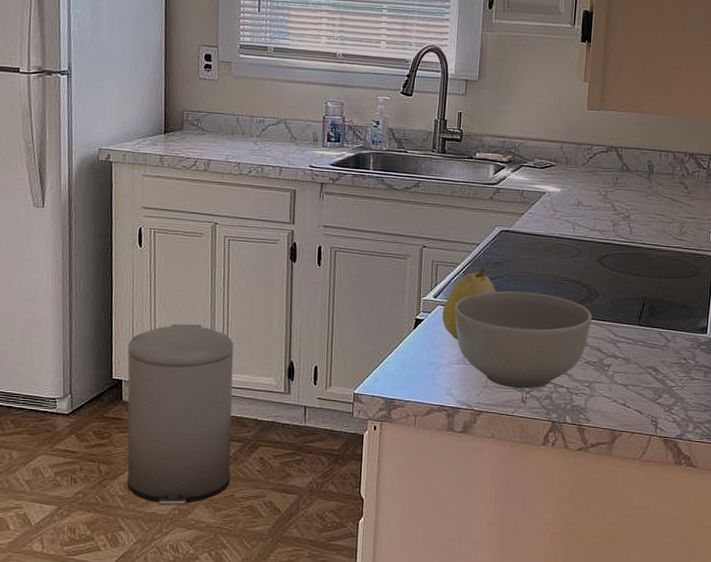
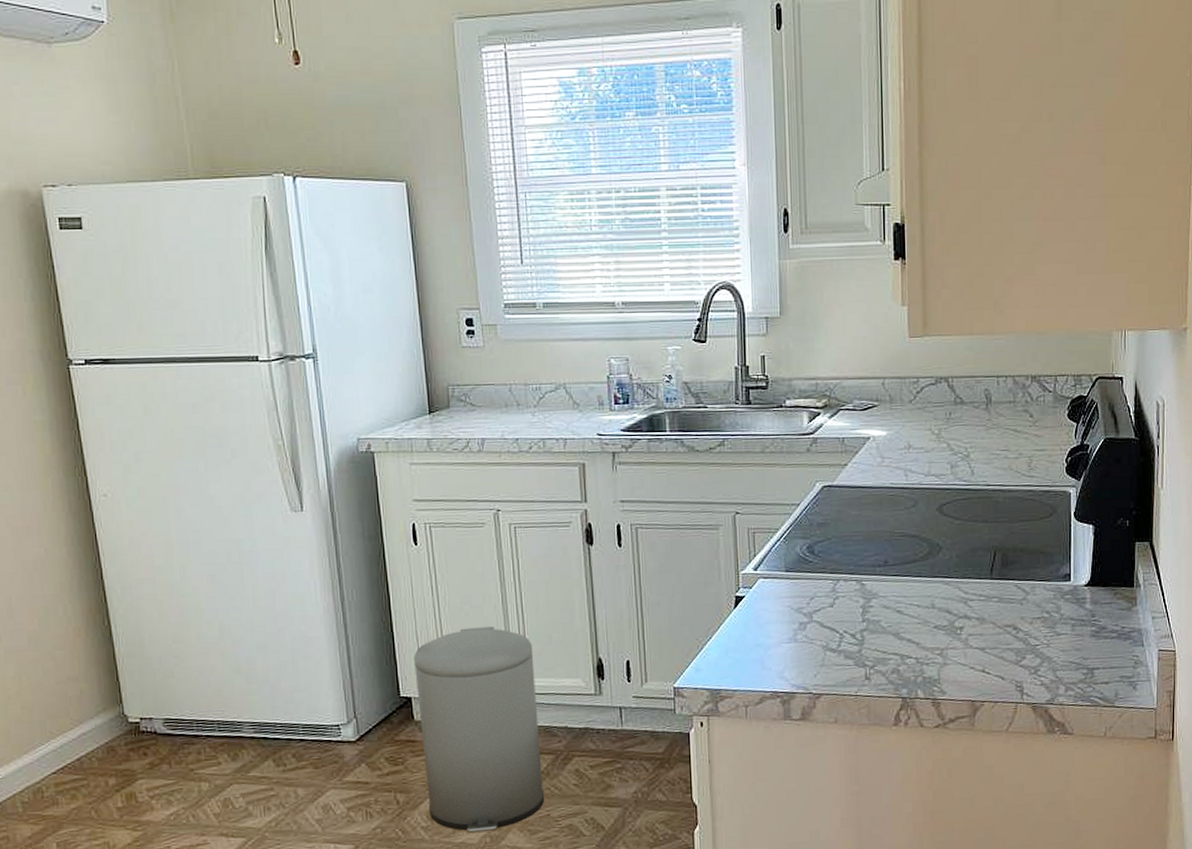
fruit: present [442,267,496,340] -> none [765,530,824,616]
bowl: present [454,291,593,389] -> none [778,553,938,665]

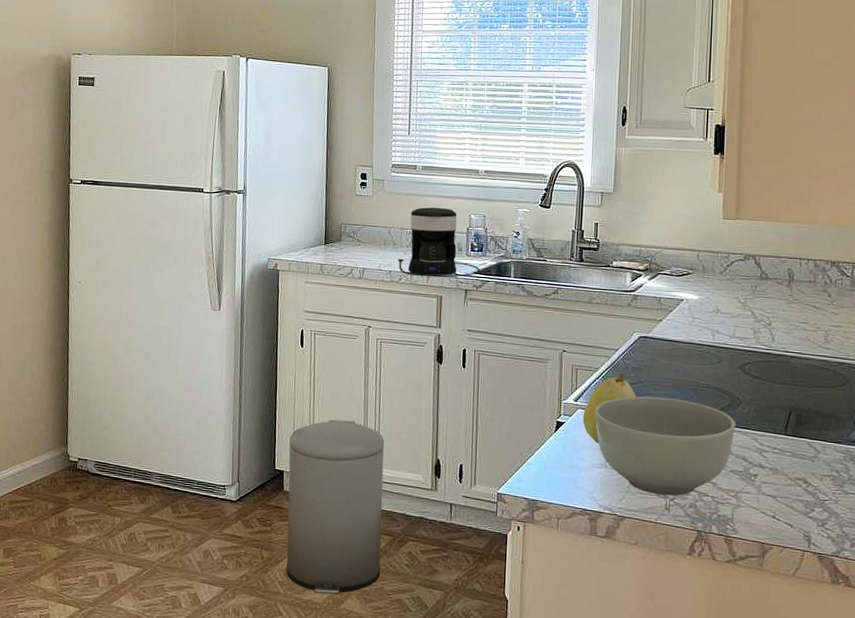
coffee maker: none [525,354,629,442] -> present [398,207,481,278]
fruit: none [765,530,824,616] -> present [582,372,636,444]
bowl: none [778,553,938,665] -> present [594,396,736,496]

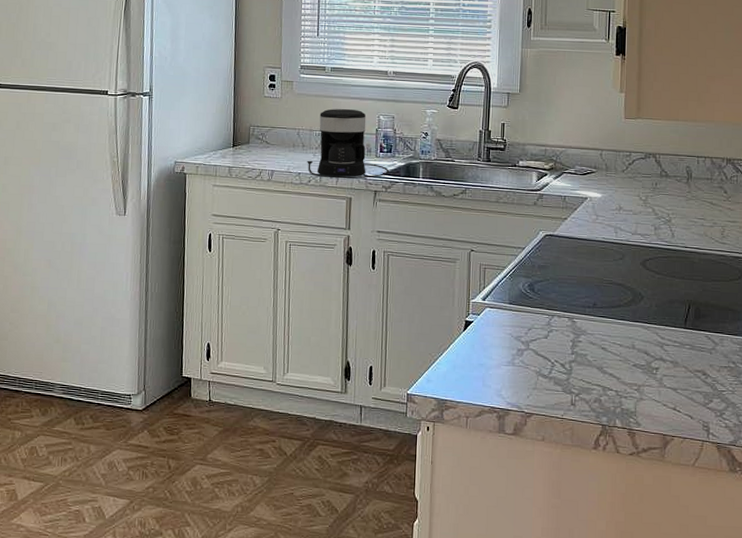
pedal bin: present [286,419,385,595] -> none [194,324,295,503]
fruit: present [582,372,636,444] -> none [490,270,542,342]
bowl: present [594,396,736,496] -> none [502,293,639,392]

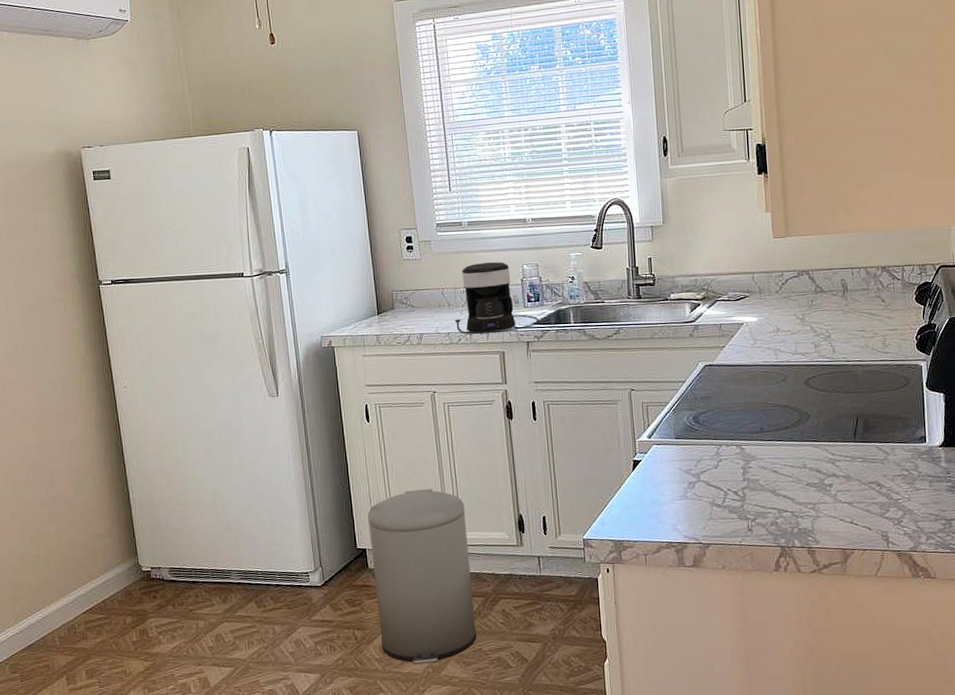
pedal bin: none [194,324,295,503] -> present [368,489,476,665]

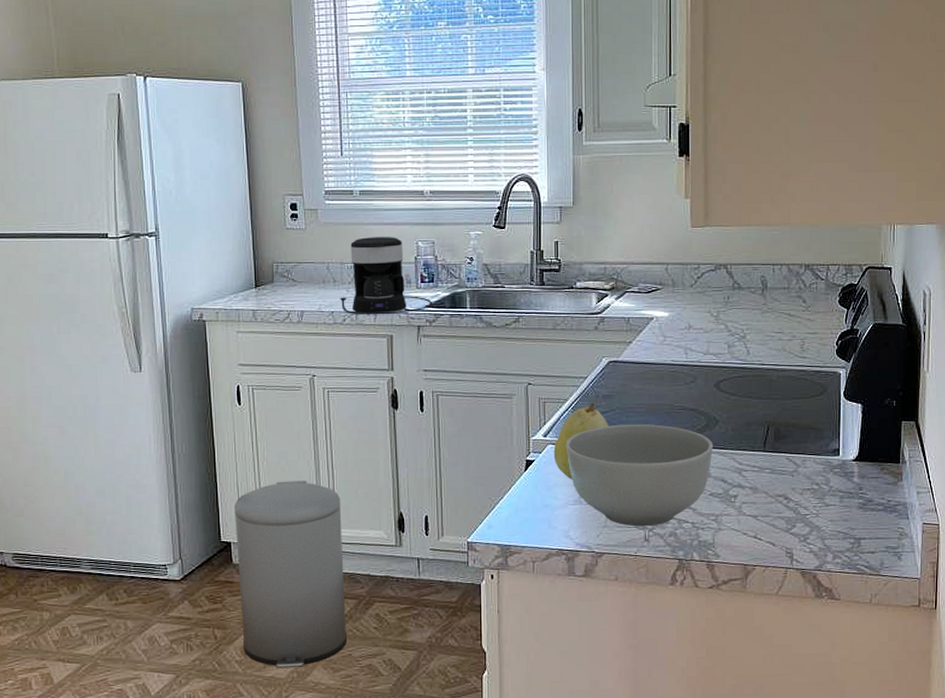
fruit: none [658,403,708,476] -> present [553,401,608,479]
bowl: none [669,421,807,518] -> present [565,423,714,527]

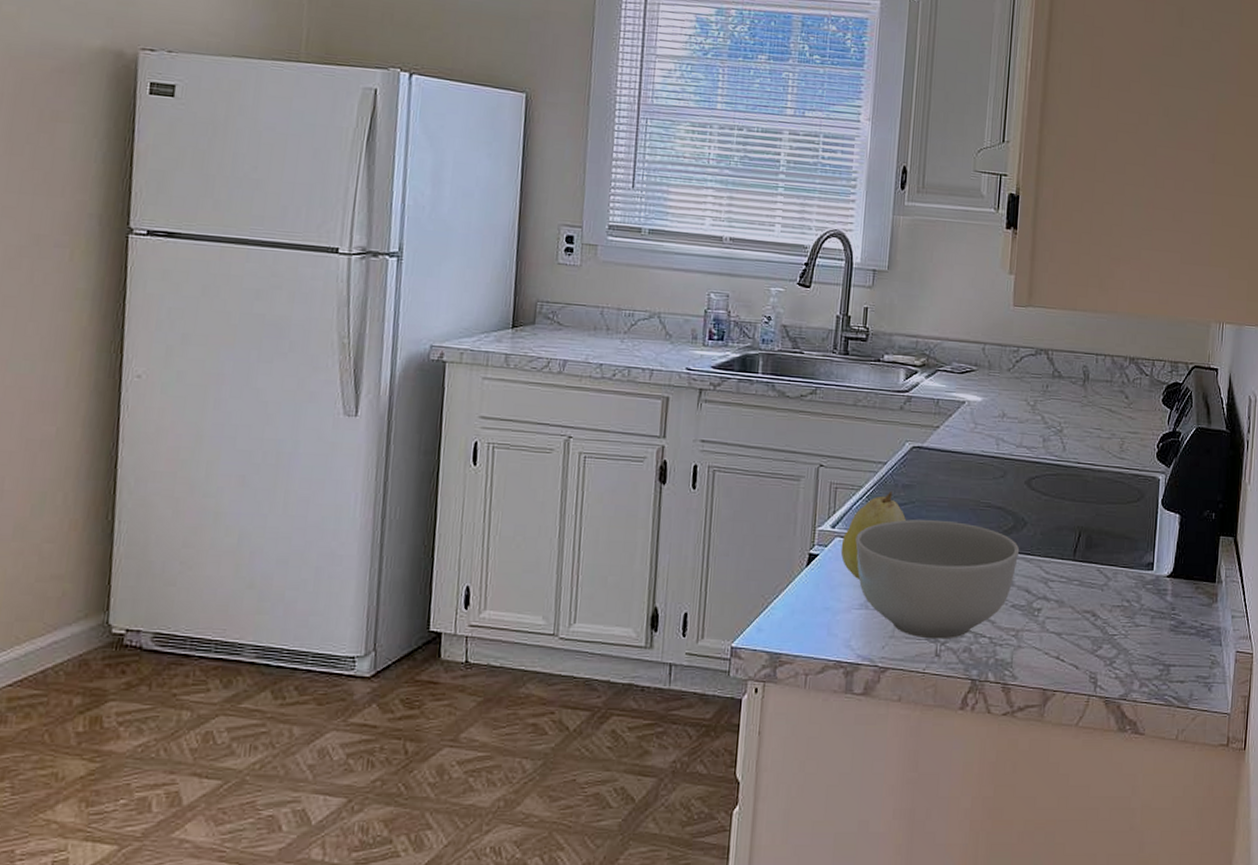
pedal bin: present [234,480,347,669] -> none [440,561,585,795]
coffee maker: present [340,237,433,315] -> none [612,282,720,373]

